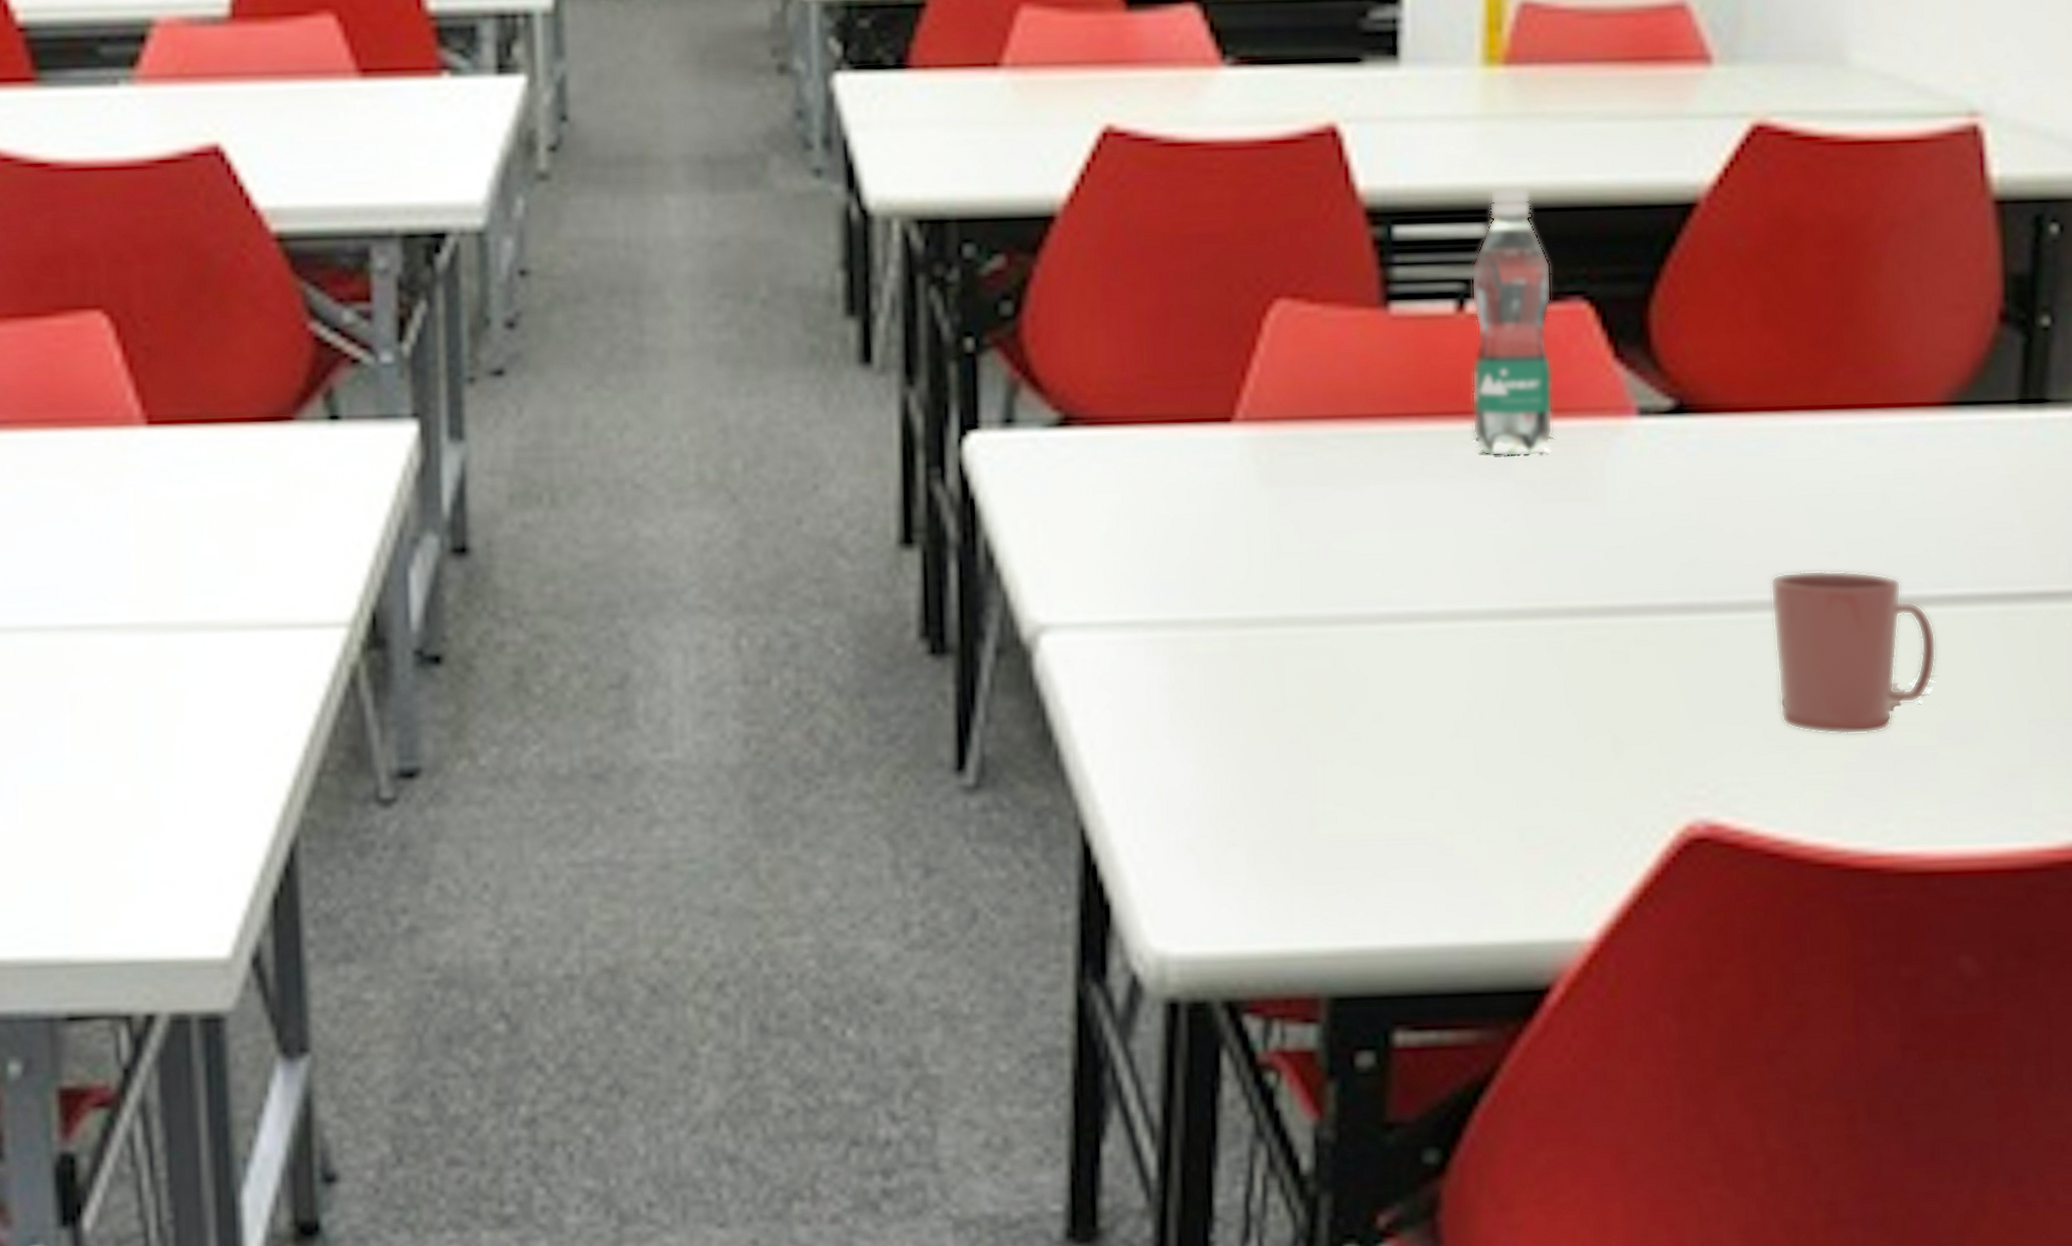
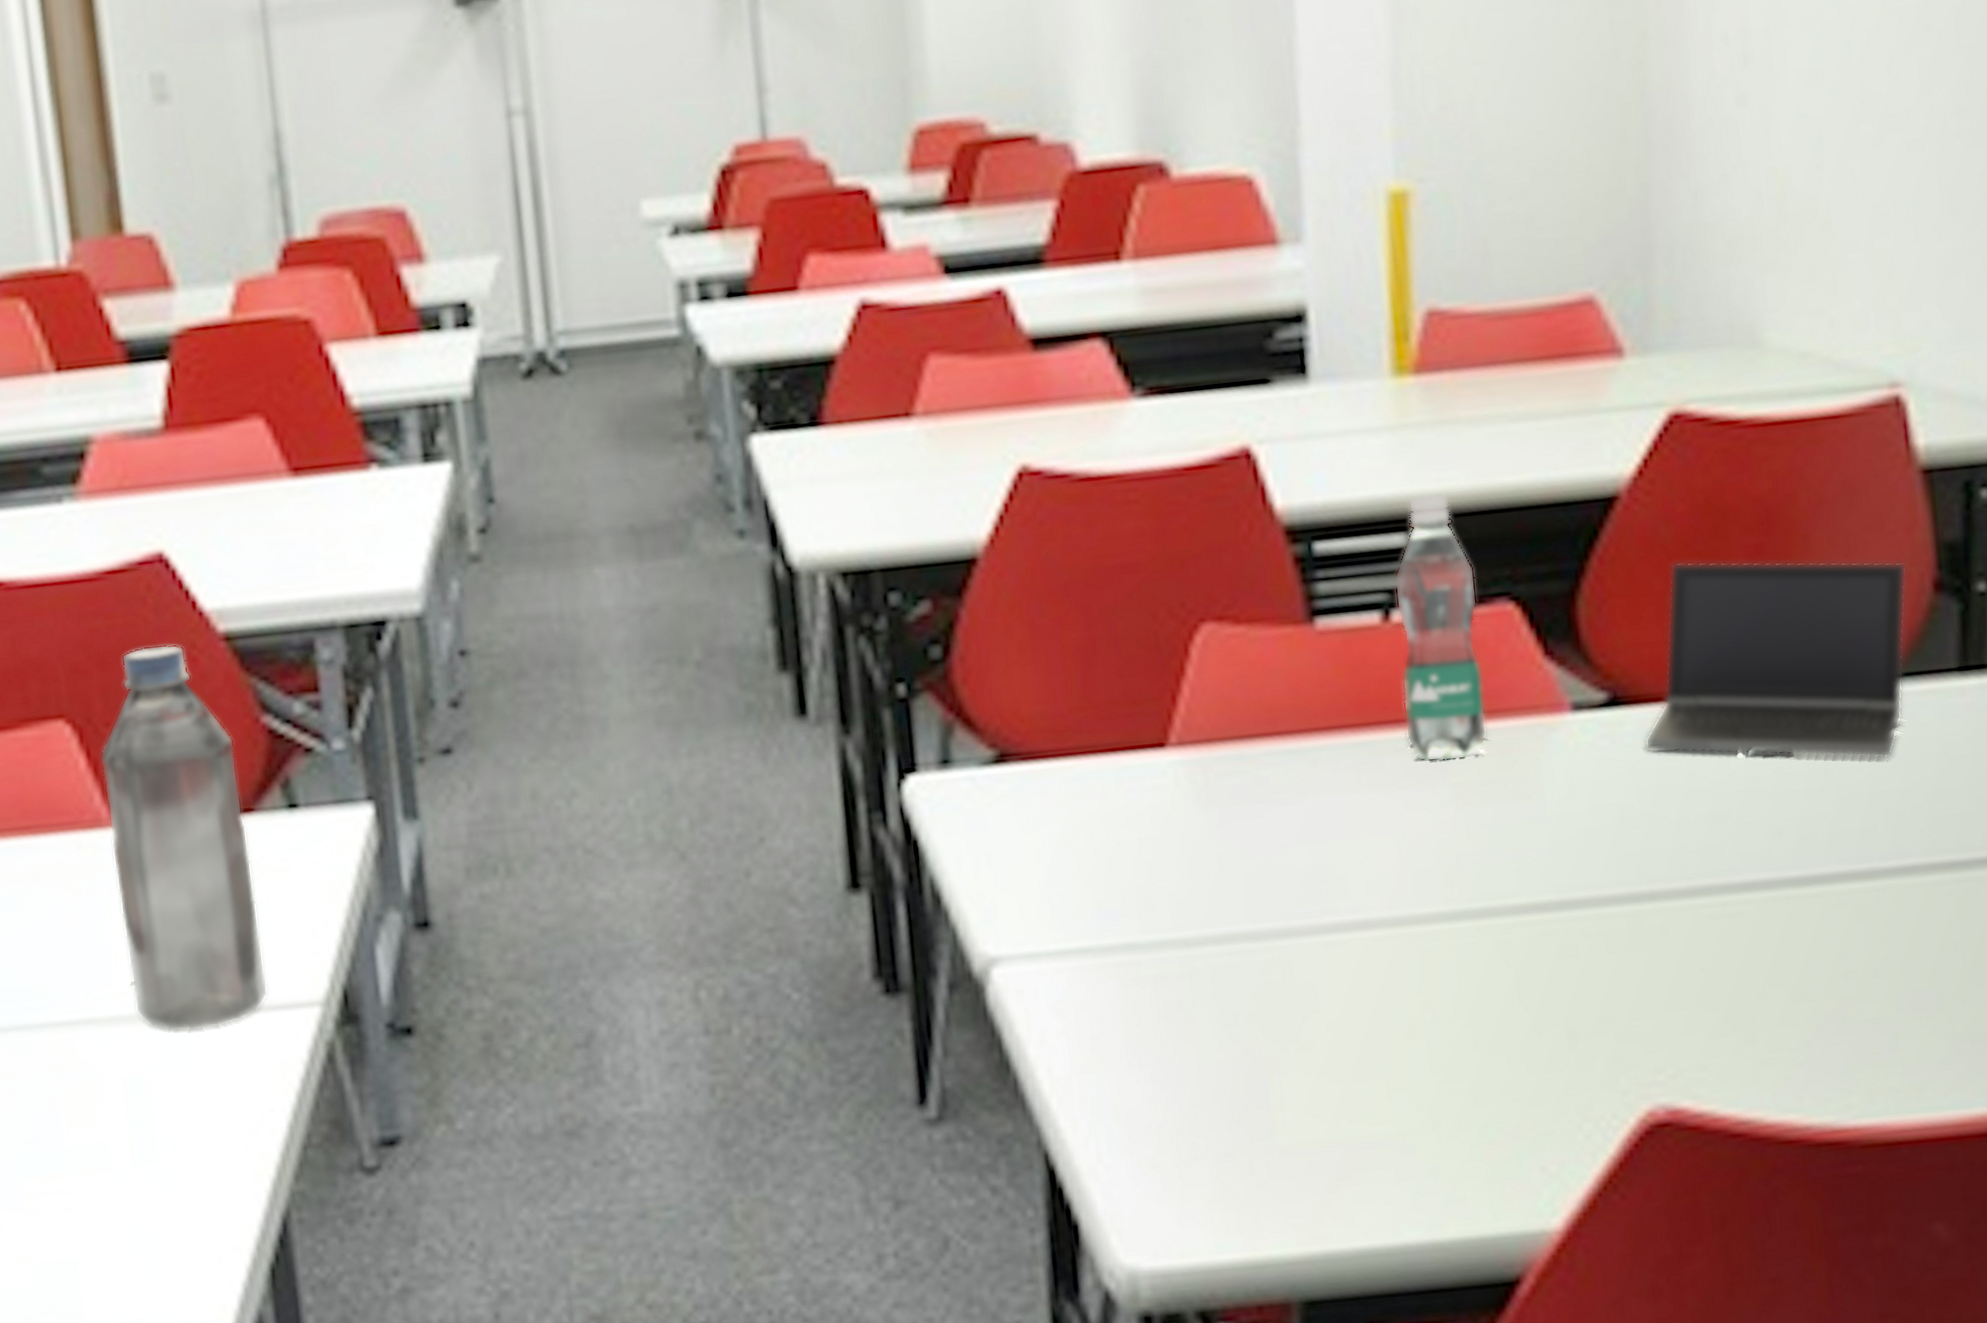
water bottle: none [135,240,294,643] -> present [99,644,268,1030]
laptop computer: none [1707,273,1975,485] -> present [1644,561,1908,758]
mug: present [1769,570,1937,735] -> none [1716,849,1891,1013]

